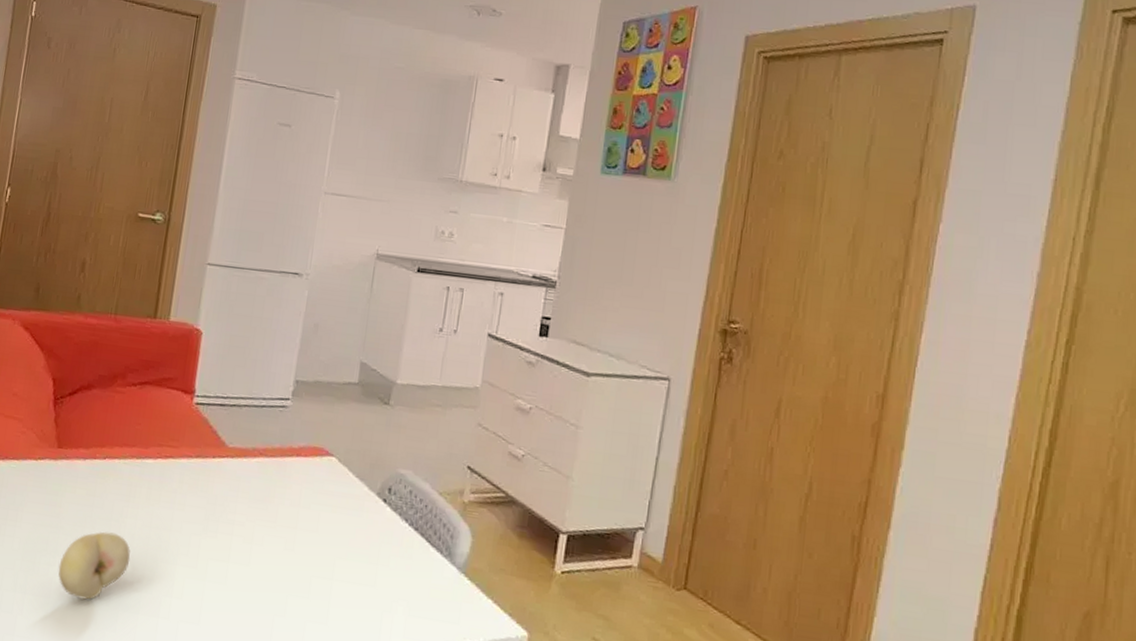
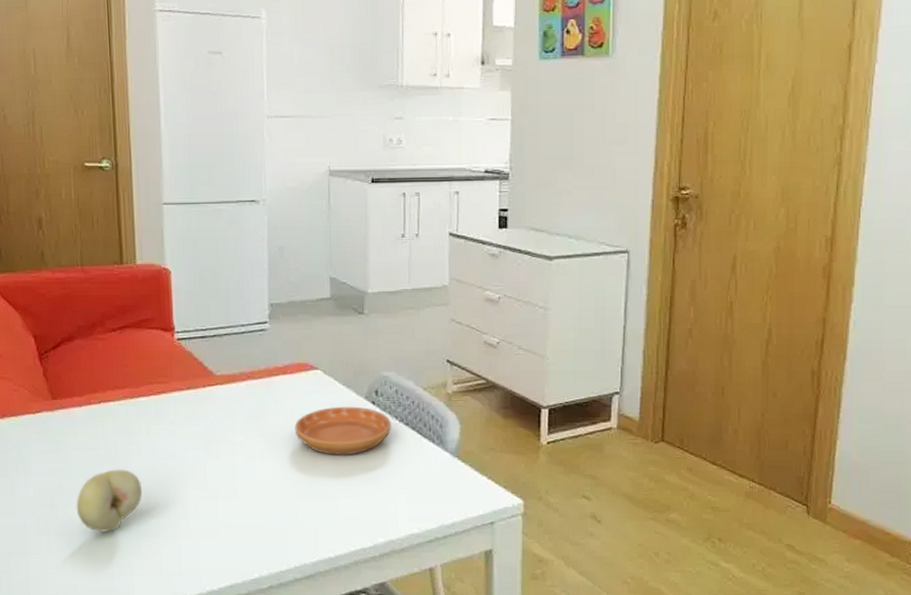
saucer: none [298,498,400,554] -> present [294,406,391,455]

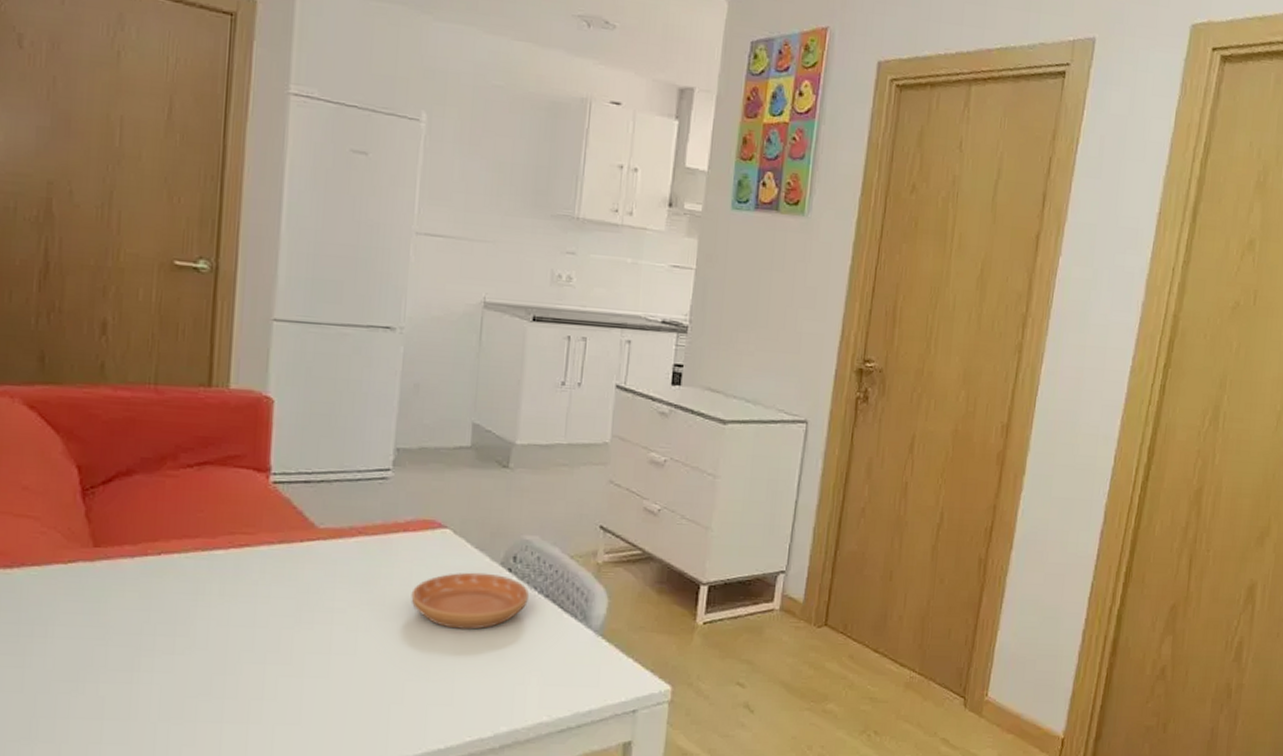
fruit: present [76,469,143,532] -> none [111,637,206,716]

